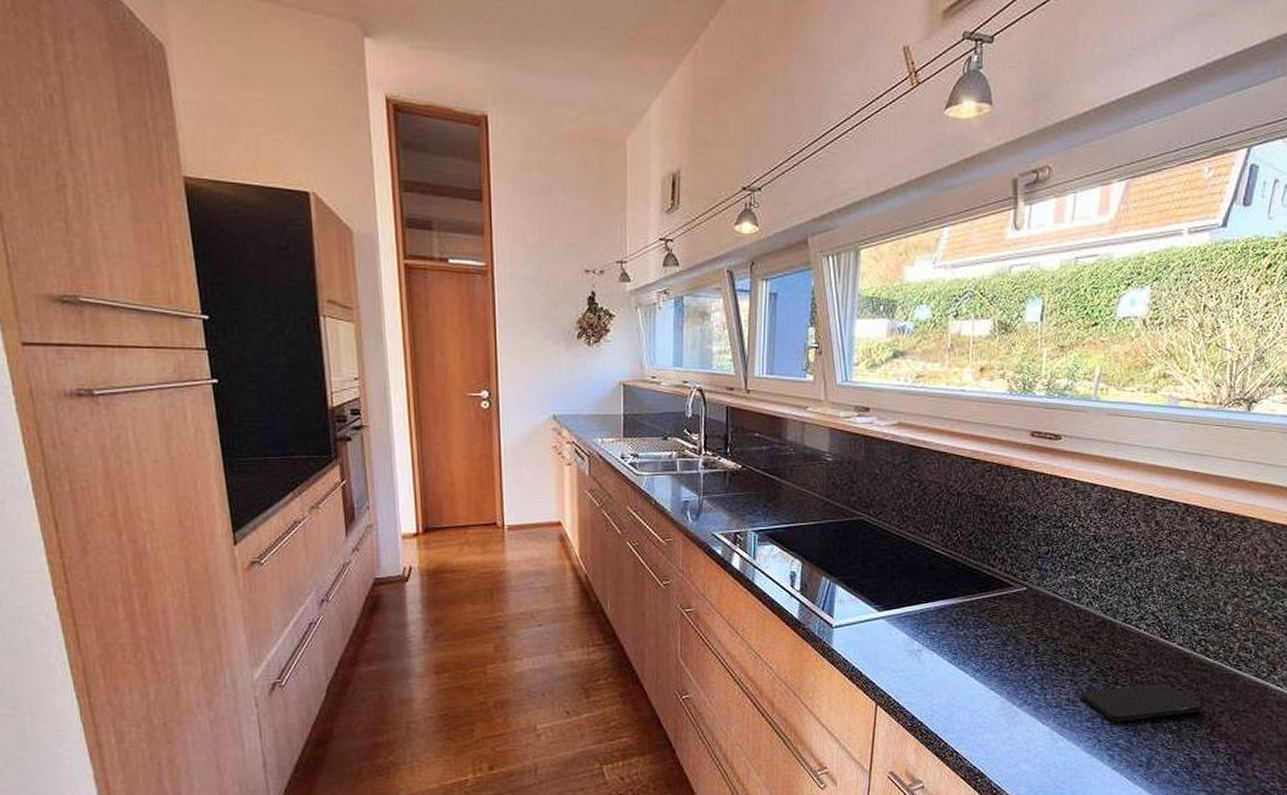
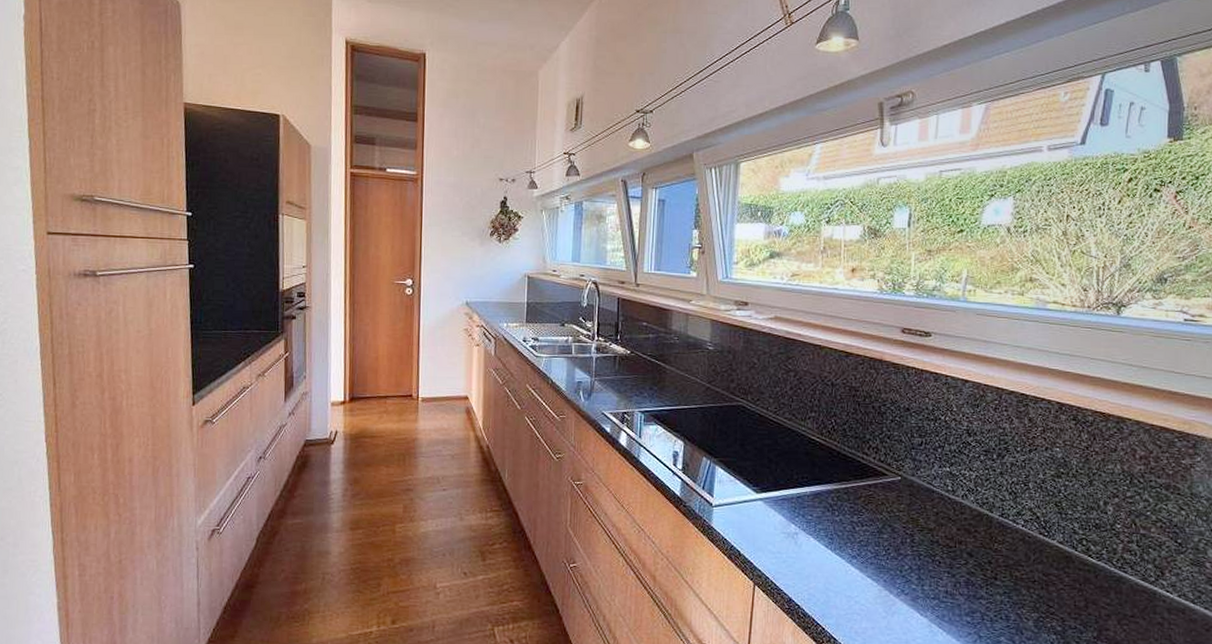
smartphone: present [1081,683,1204,722] -> none [959,581,1089,619]

